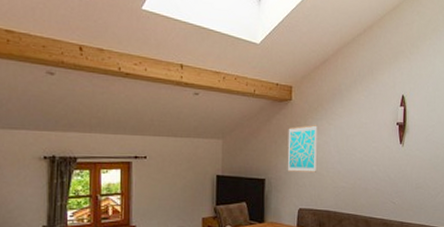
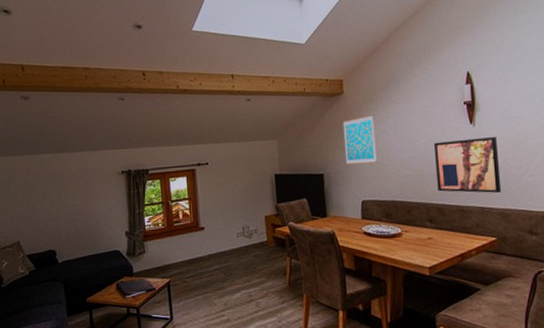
wall art: none [367,157,420,209] -> present [434,137,502,193]

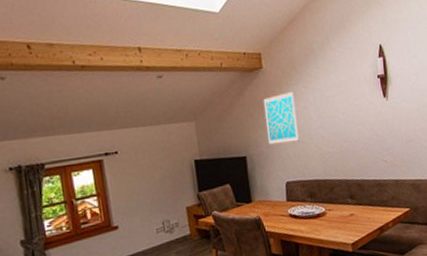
wall art: present [434,137,502,193] -> none [352,110,413,168]

